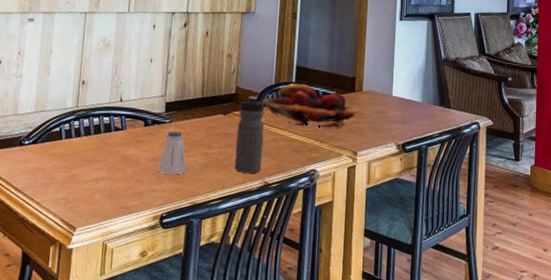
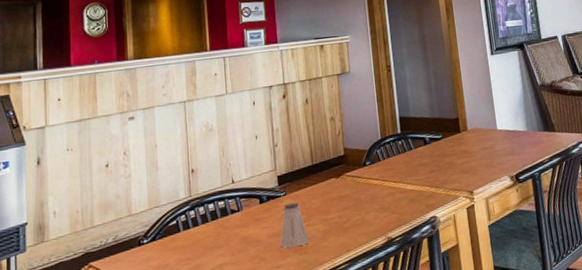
water bottle: present [234,96,265,173] -> none [350,154,383,233]
fruit basket: present [262,83,359,128] -> none [372,133,468,176]

